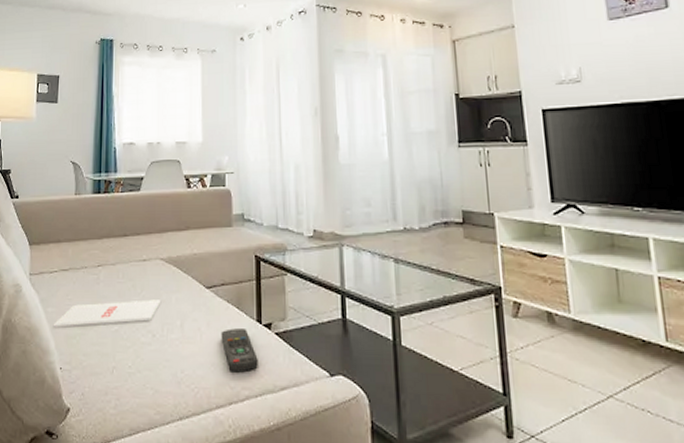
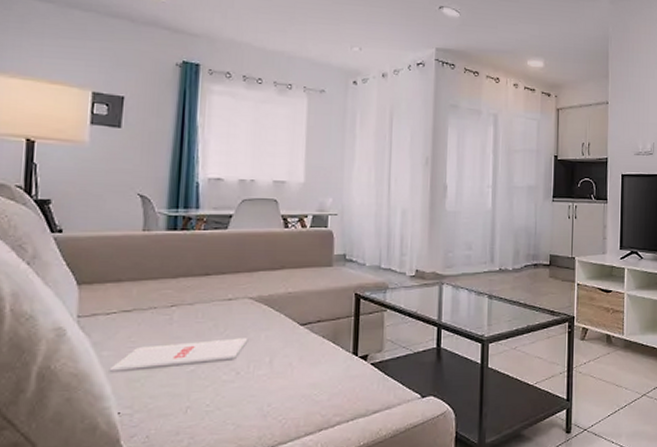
remote control: present [221,328,258,373] -> none [313,361,352,402]

